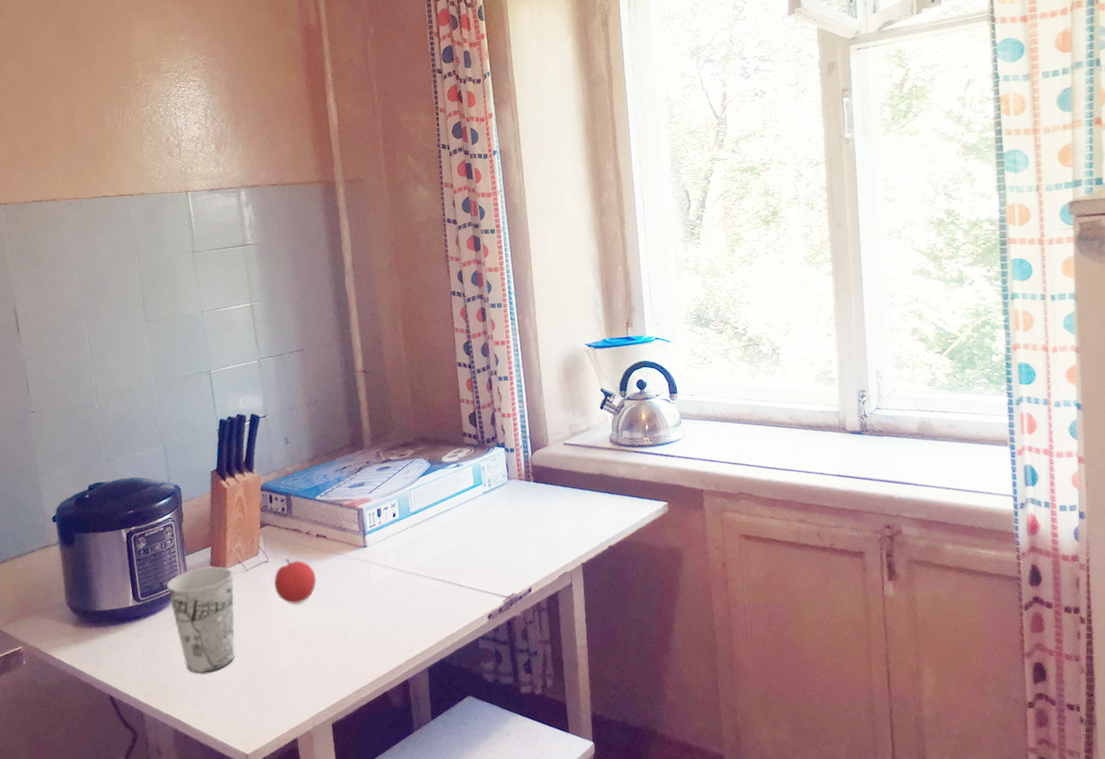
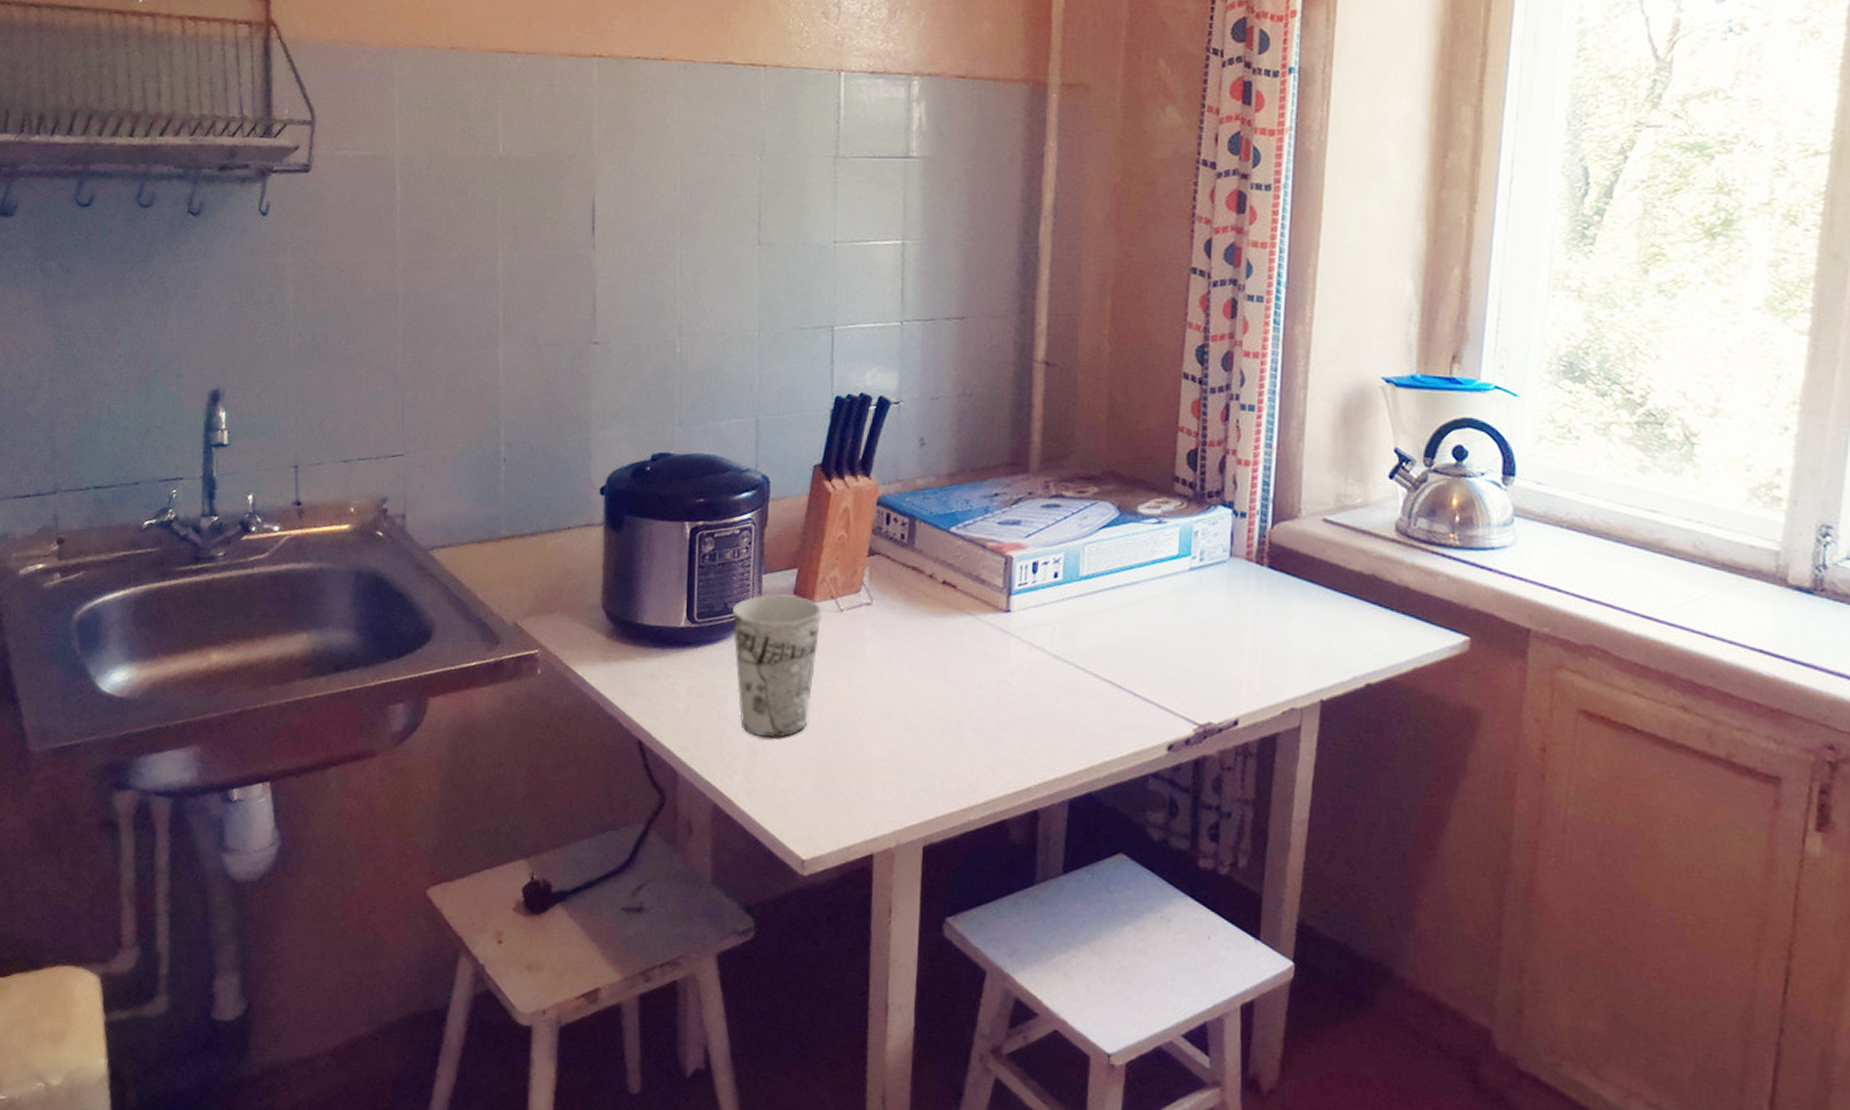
fruit: present [274,559,316,604] -> none [874,606,933,671]

